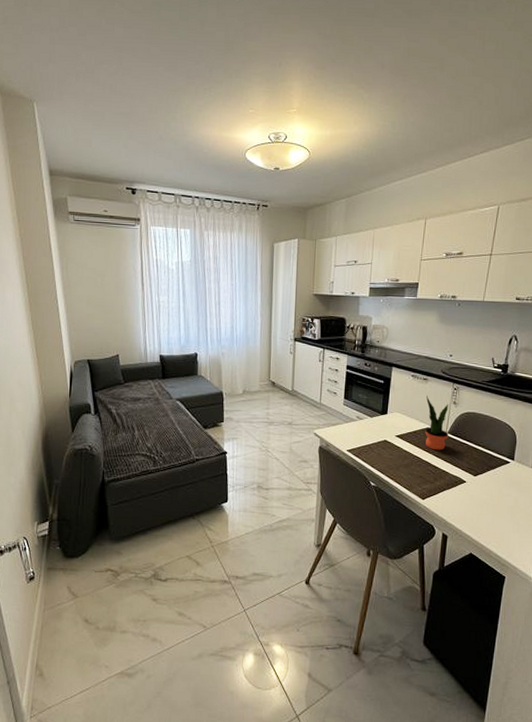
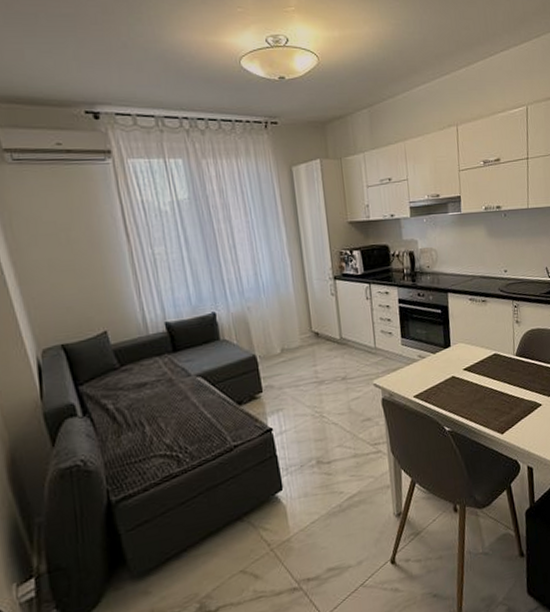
potted plant: present [425,395,449,451] -> none [488,318,517,377]

